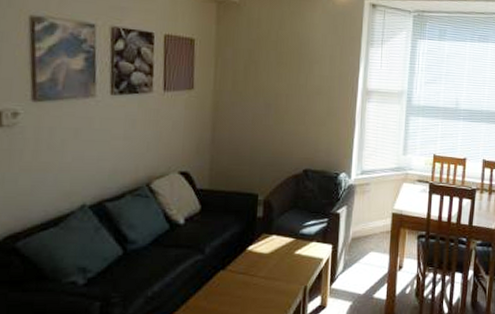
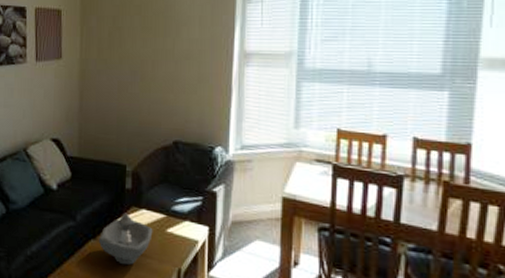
decorative bowl: none [227,241,282,291] -> present [98,214,153,265]

